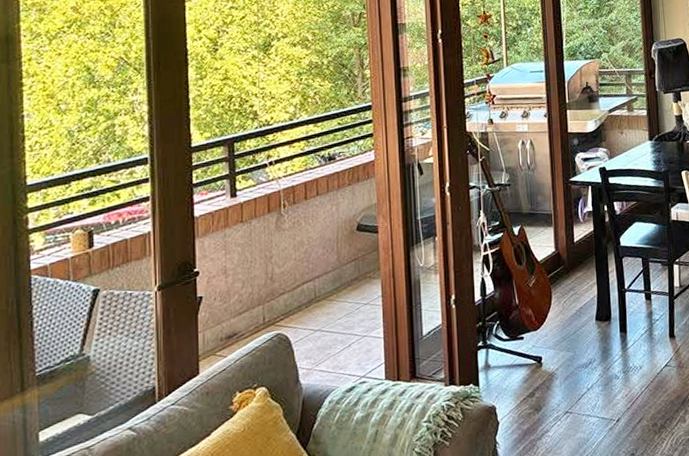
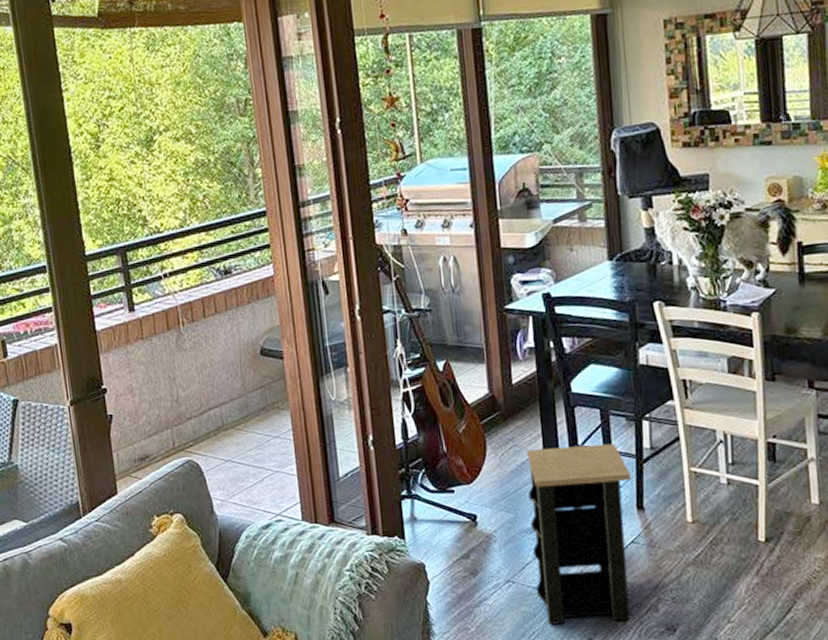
side table: none [584,284,666,447] -> present [526,443,632,625]

